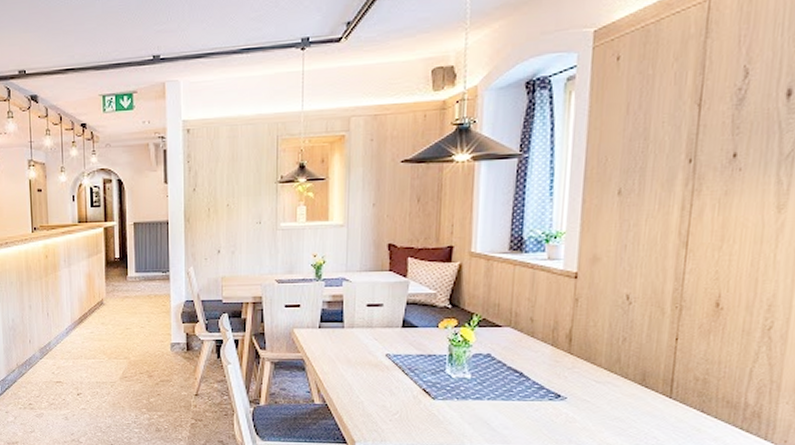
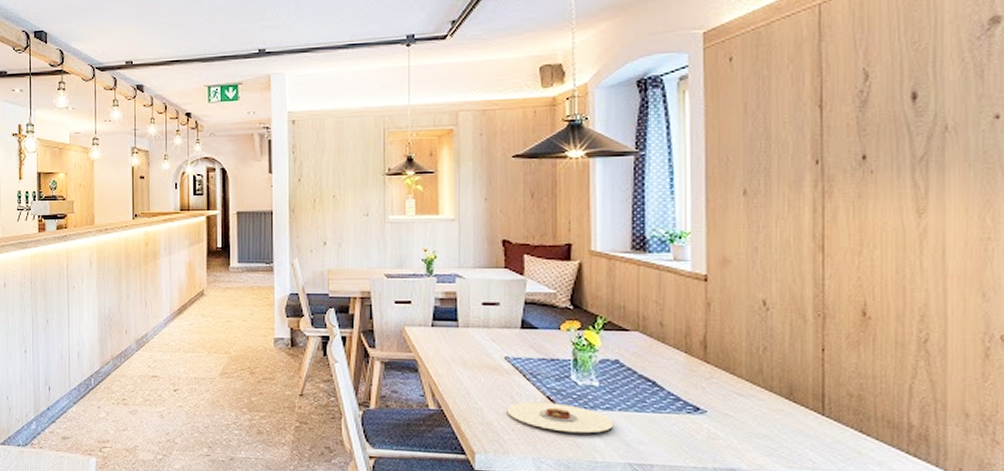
plate: none [385,394,482,421] -> present [507,401,613,434]

